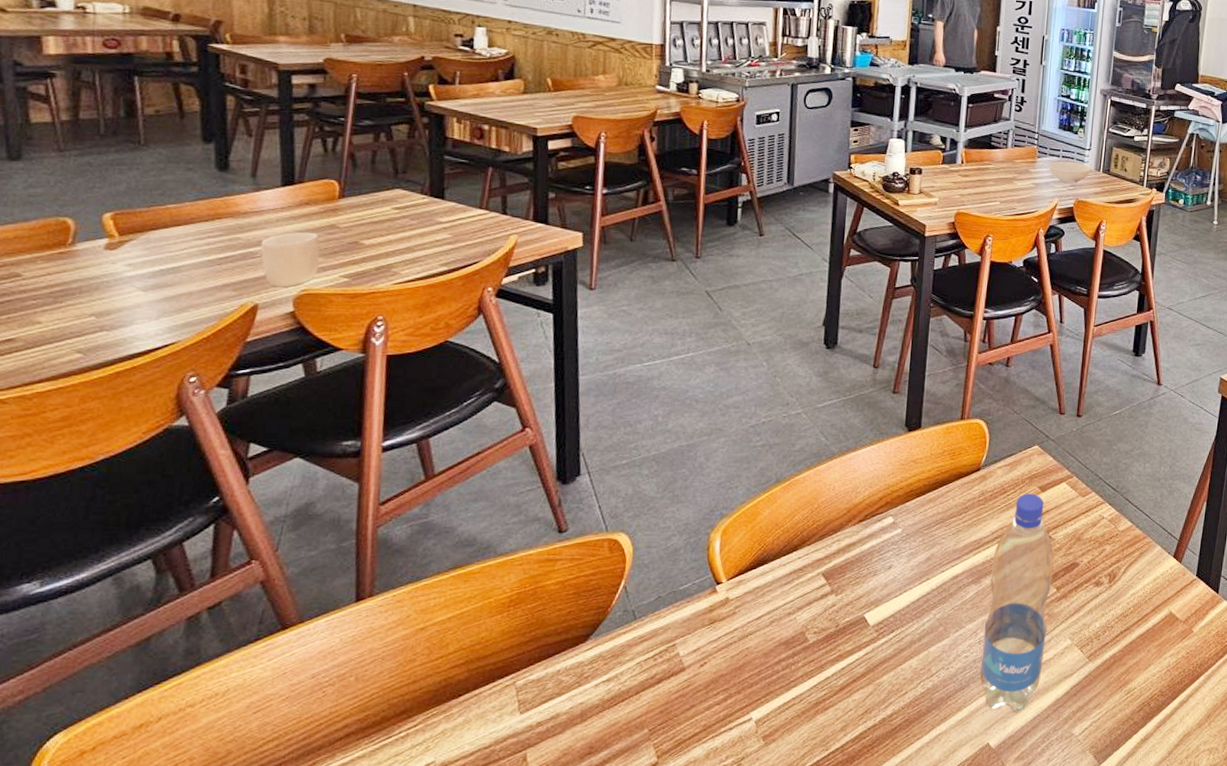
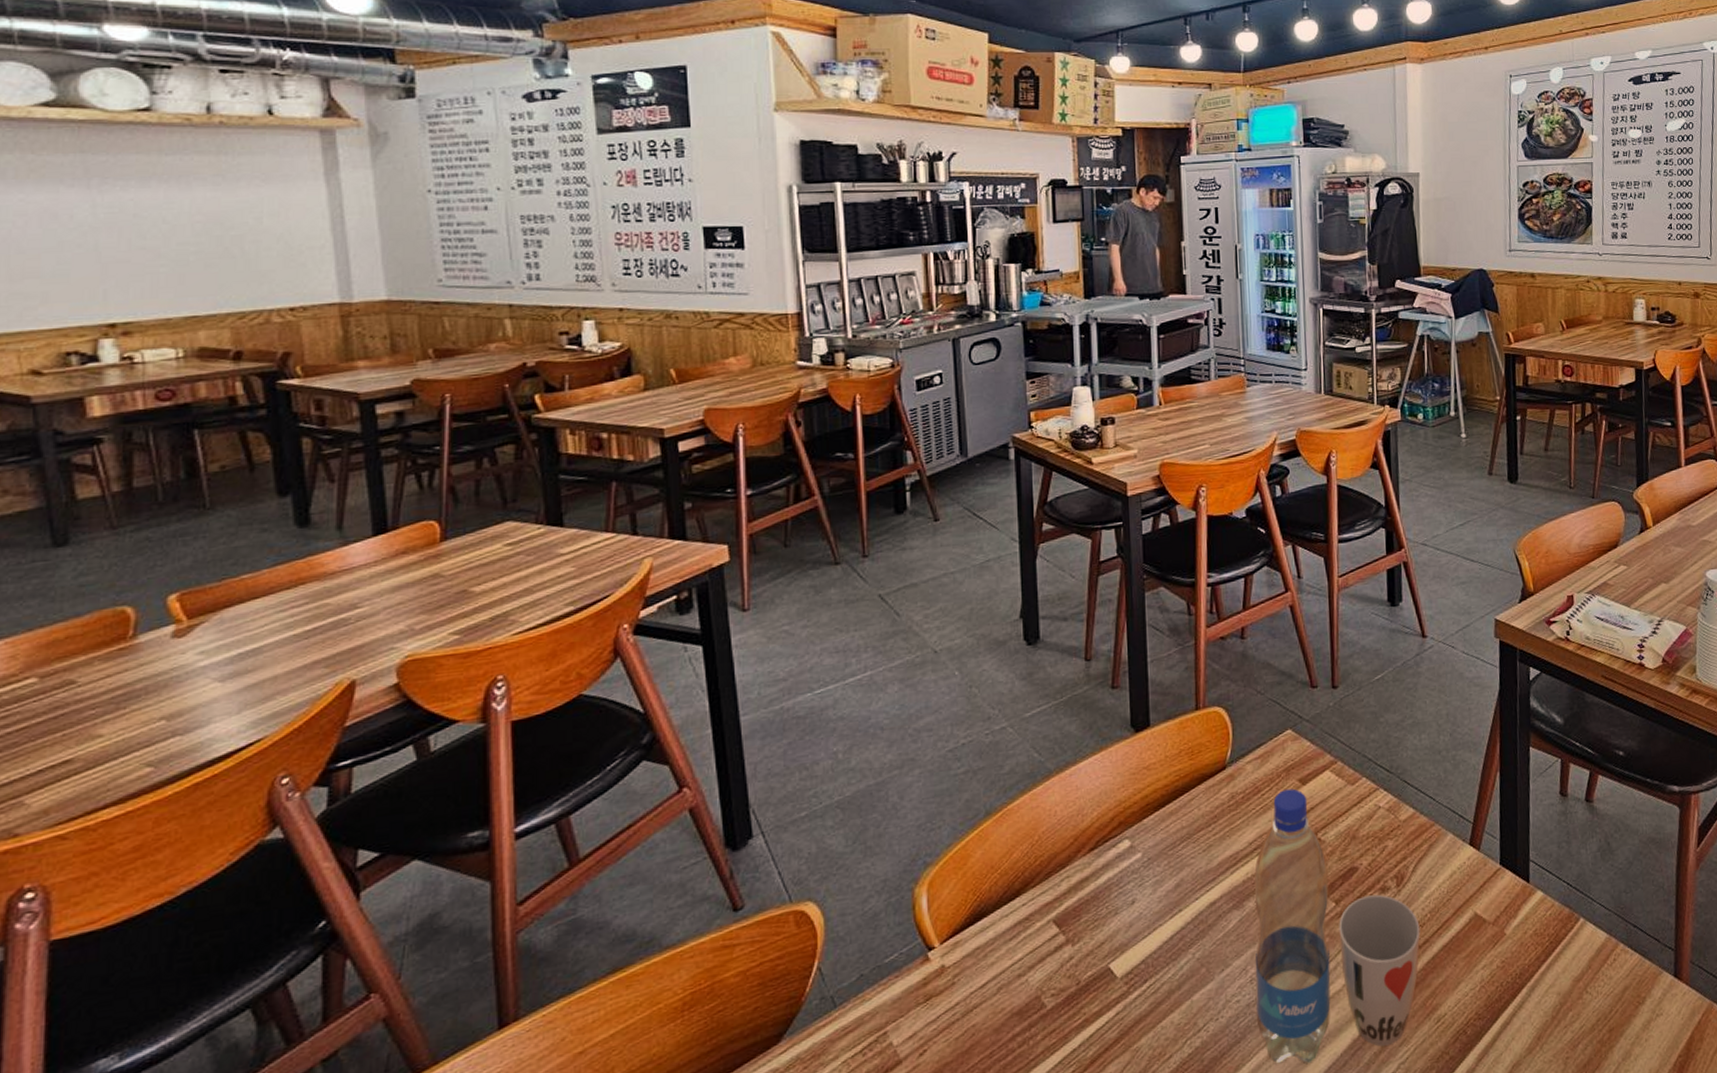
cup: present [260,231,320,288] -> none [353,585,424,657]
bowl: present [1048,161,1092,183] -> none [1260,386,1312,412]
cup: none [1054,587,1124,707] -> present [1339,894,1420,1047]

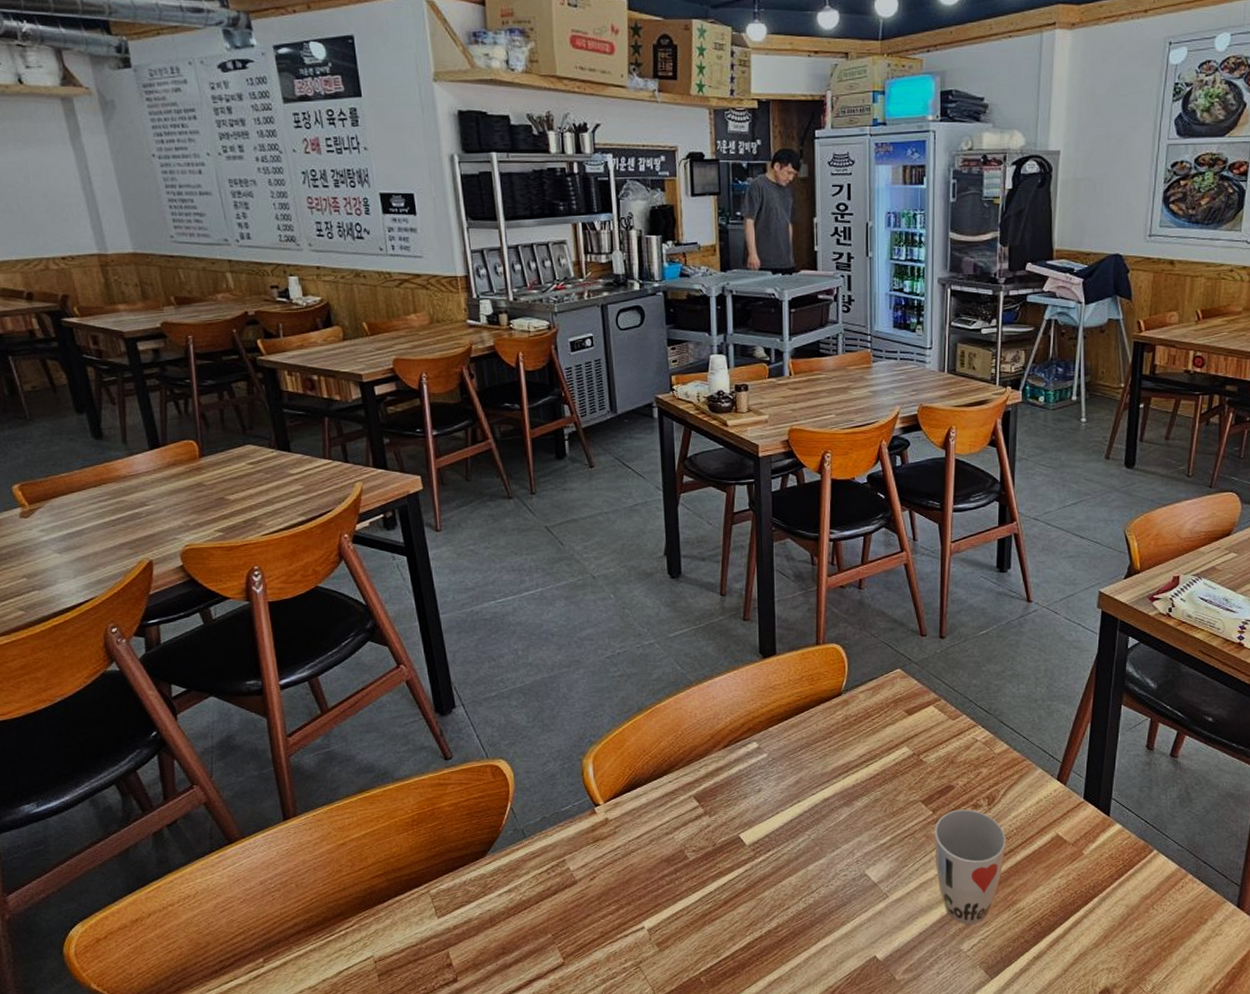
bottle: present [1254,788,1331,1065] -> none [860,717,927,929]

